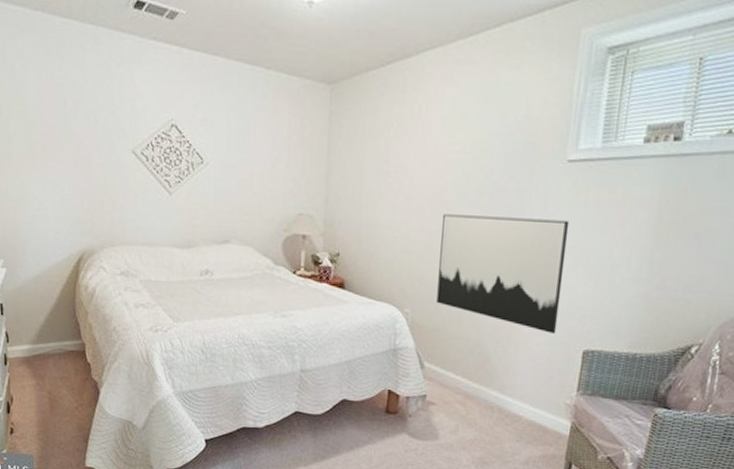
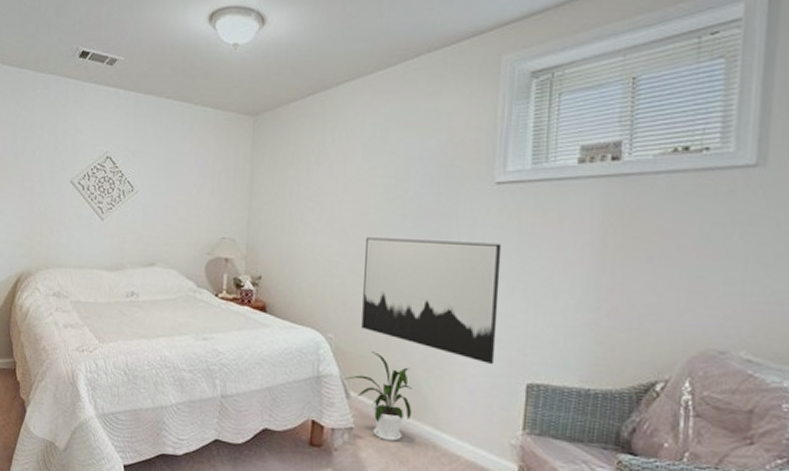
house plant: none [419,325,483,406] -> present [344,351,413,442]

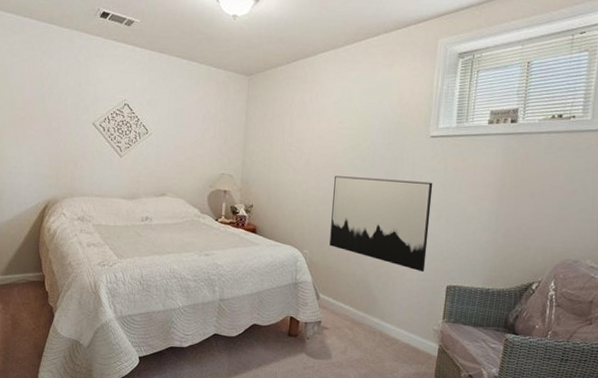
house plant: present [344,351,413,442] -> none [316,263,366,331]

